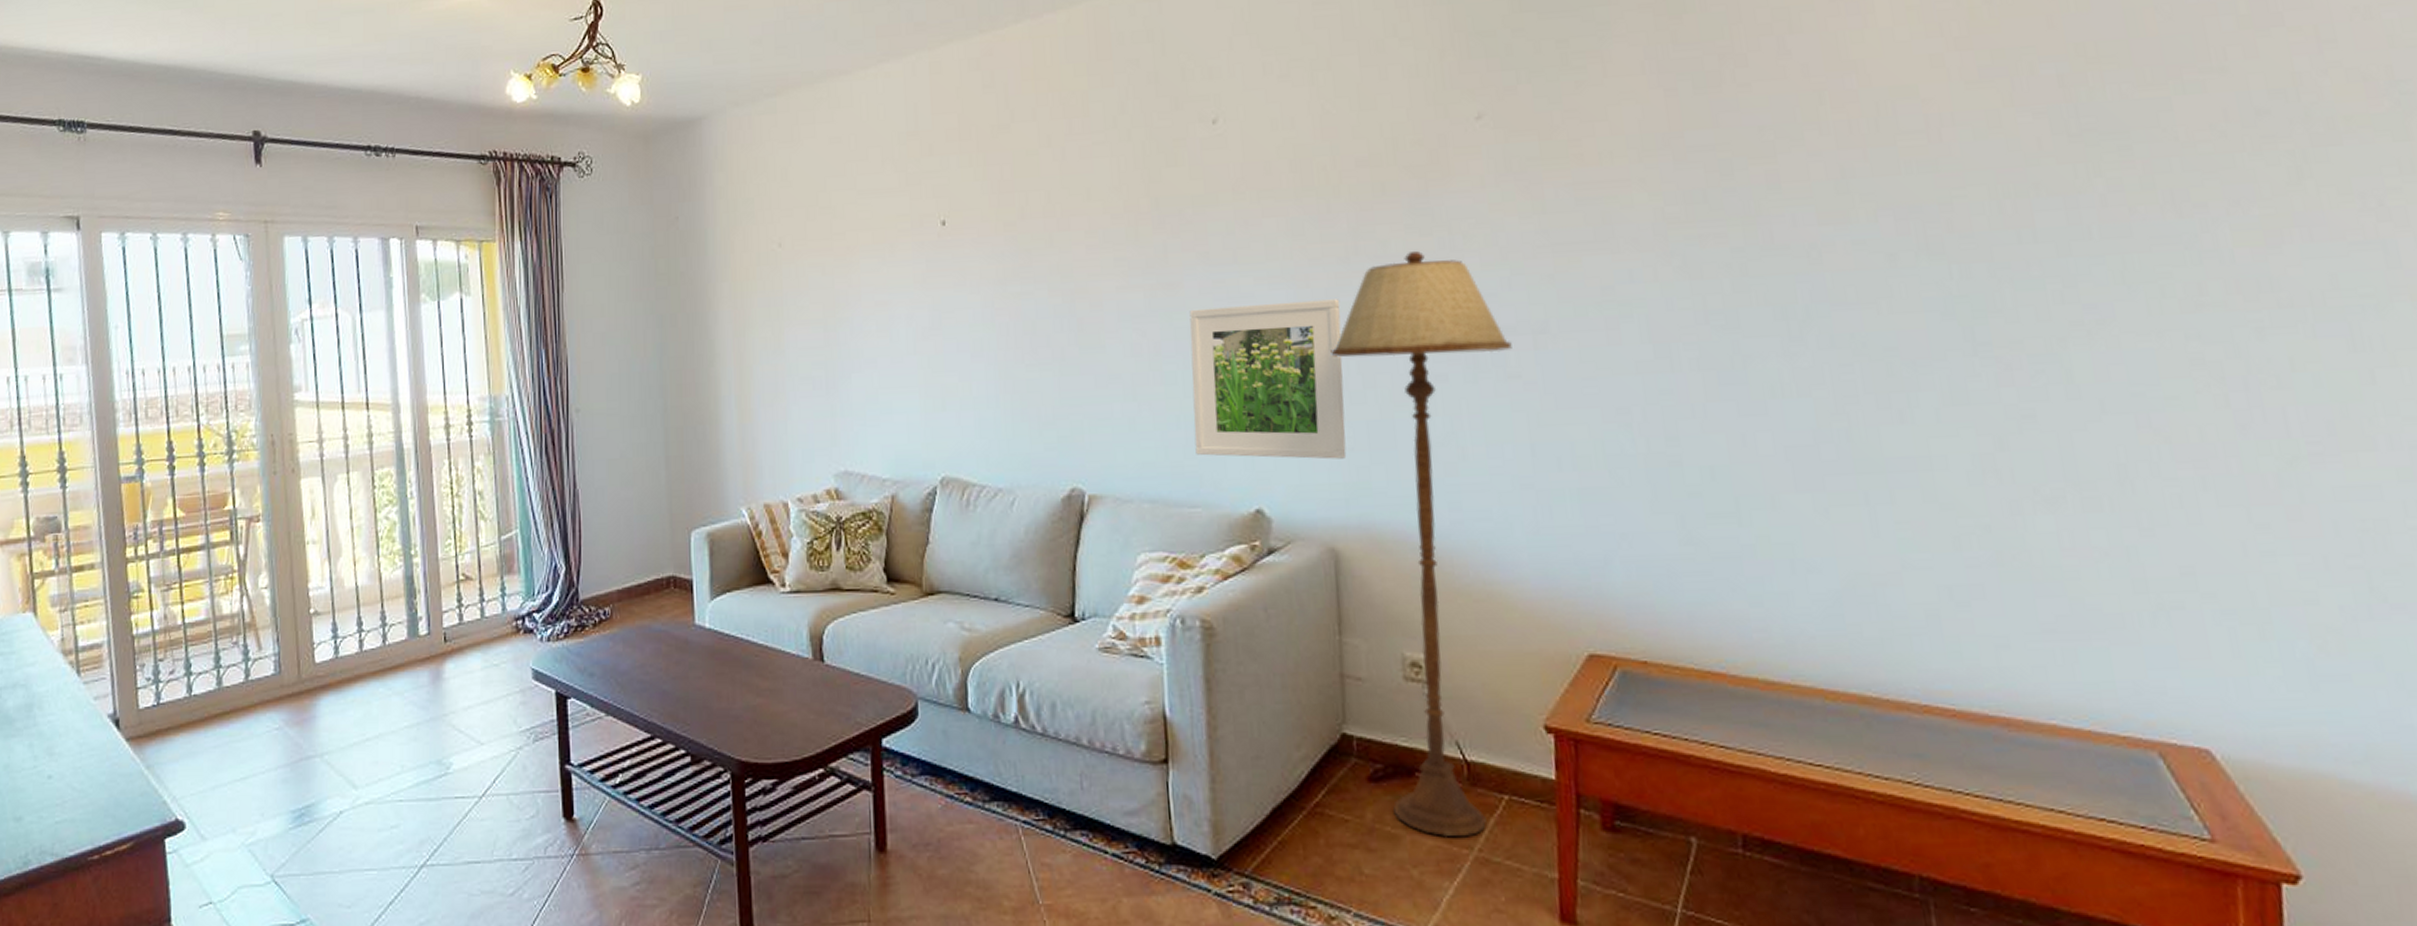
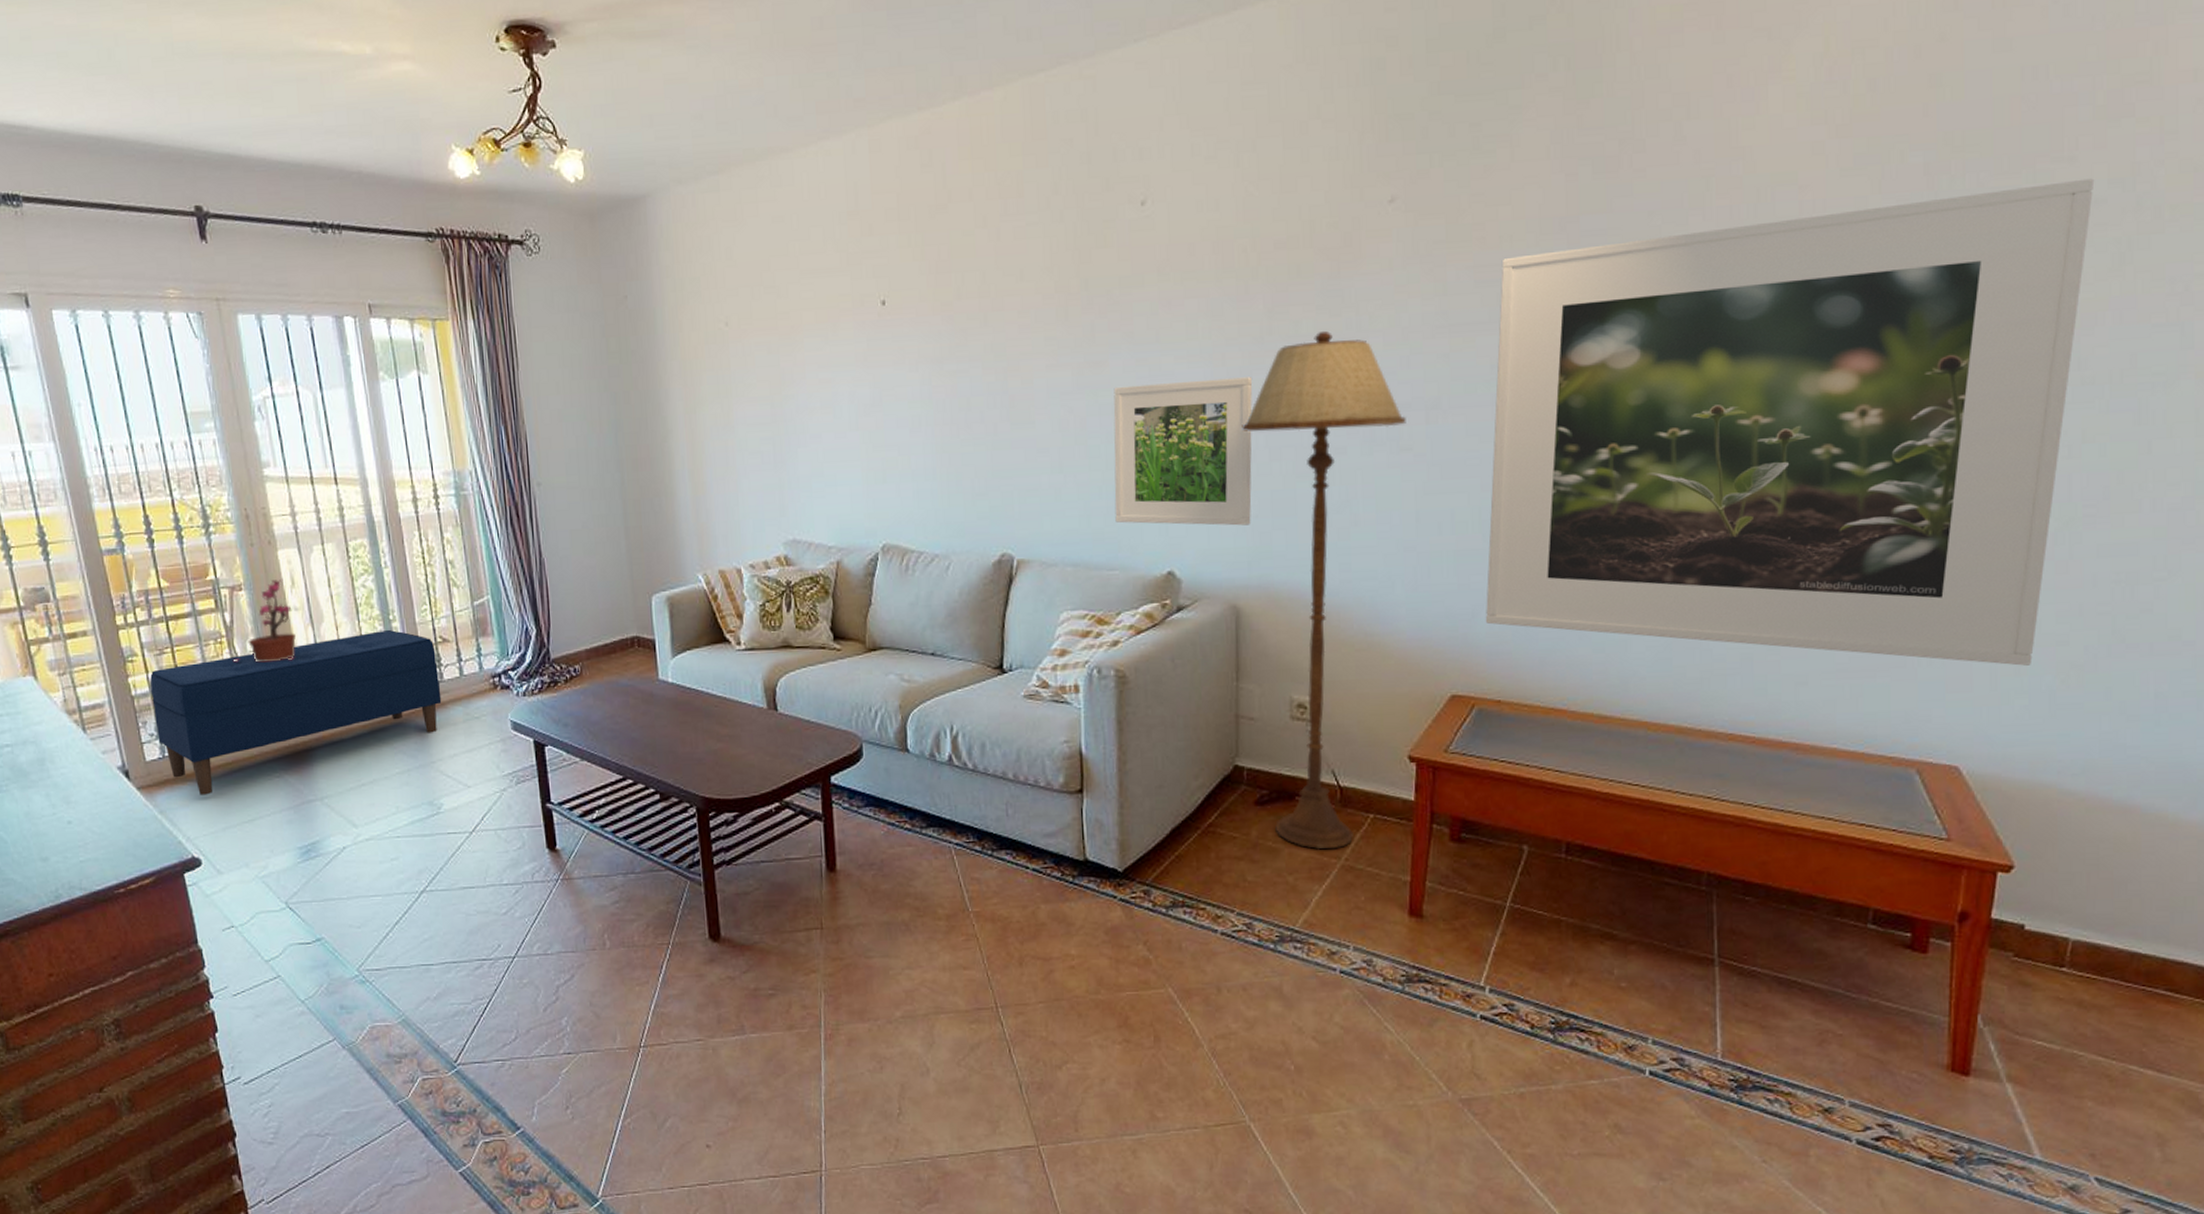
bench: none [152,565,459,749] -> present [149,629,442,795]
potted plant: none [242,509,310,600] -> present [232,578,296,663]
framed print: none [1603,89,2278,629] -> present [1485,178,2095,666]

